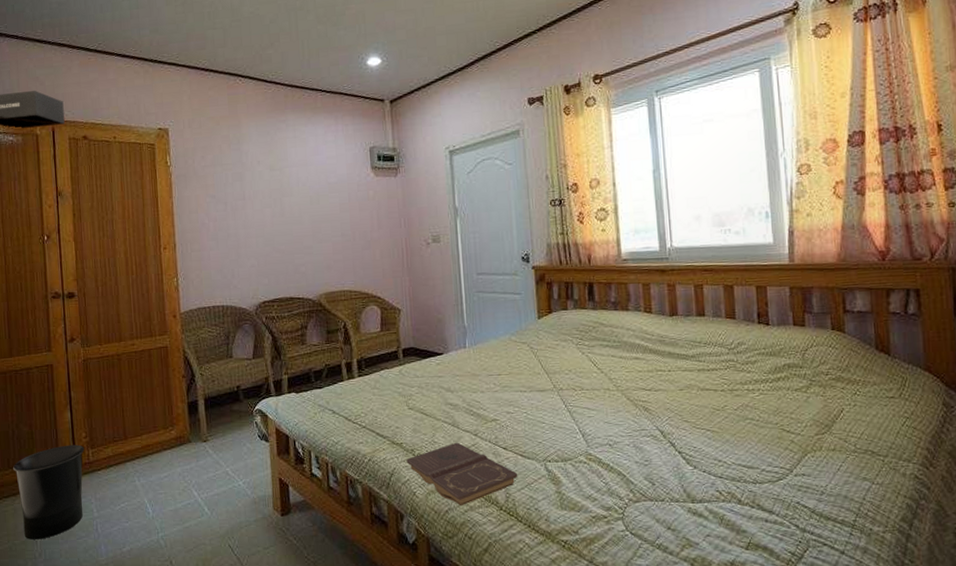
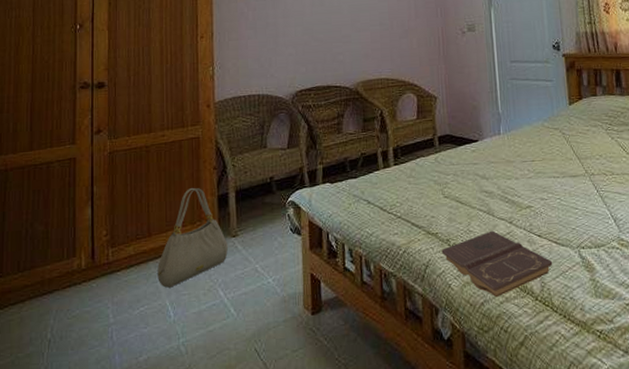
waste bin: present [13,444,85,540] -> none [23,243,104,352]
handbag: none [135,394,200,487] -> present [157,187,228,288]

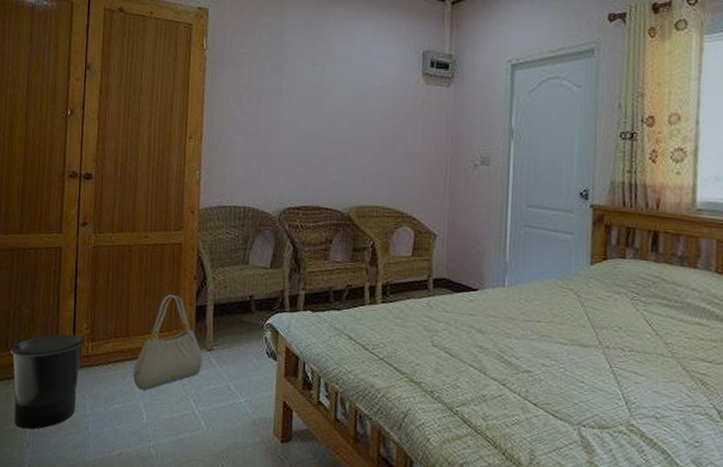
waste bin: none [23,243,104,352] -> present [11,334,85,429]
book: present [441,230,553,298] -> none [423,389,547,462]

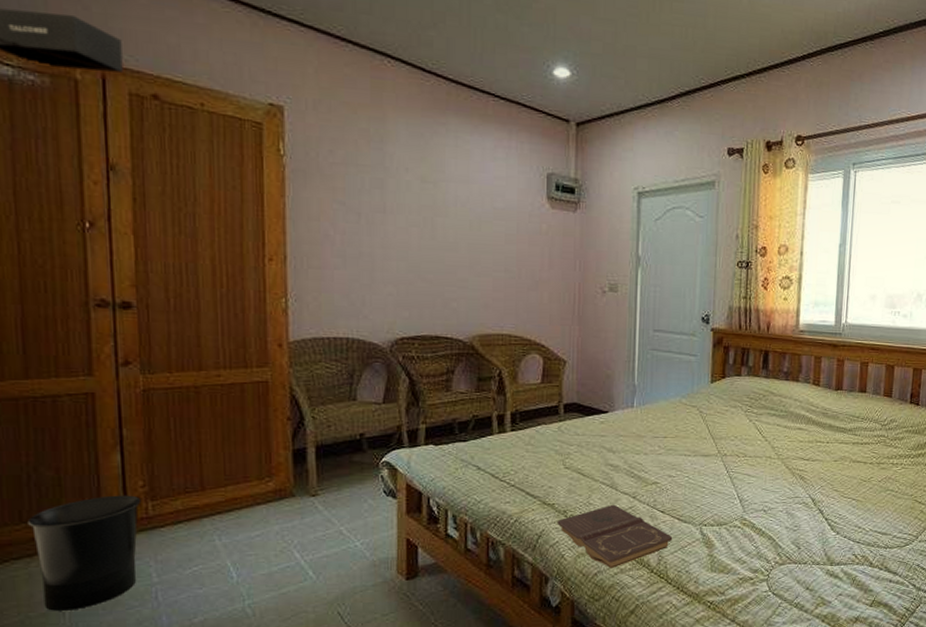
handbag: present [133,294,203,390] -> none [214,438,305,547]
book: none [423,389,547,462] -> present [557,504,673,569]

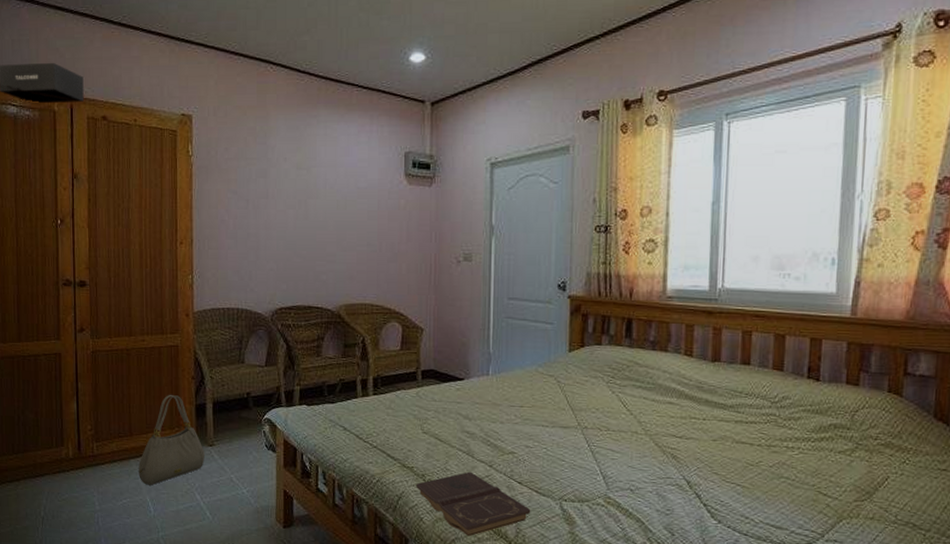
waste bin: present [28,495,142,611] -> none [17,436,89,527]
handbag: none [214,438,305,547] -> present [139,394,205,485]

